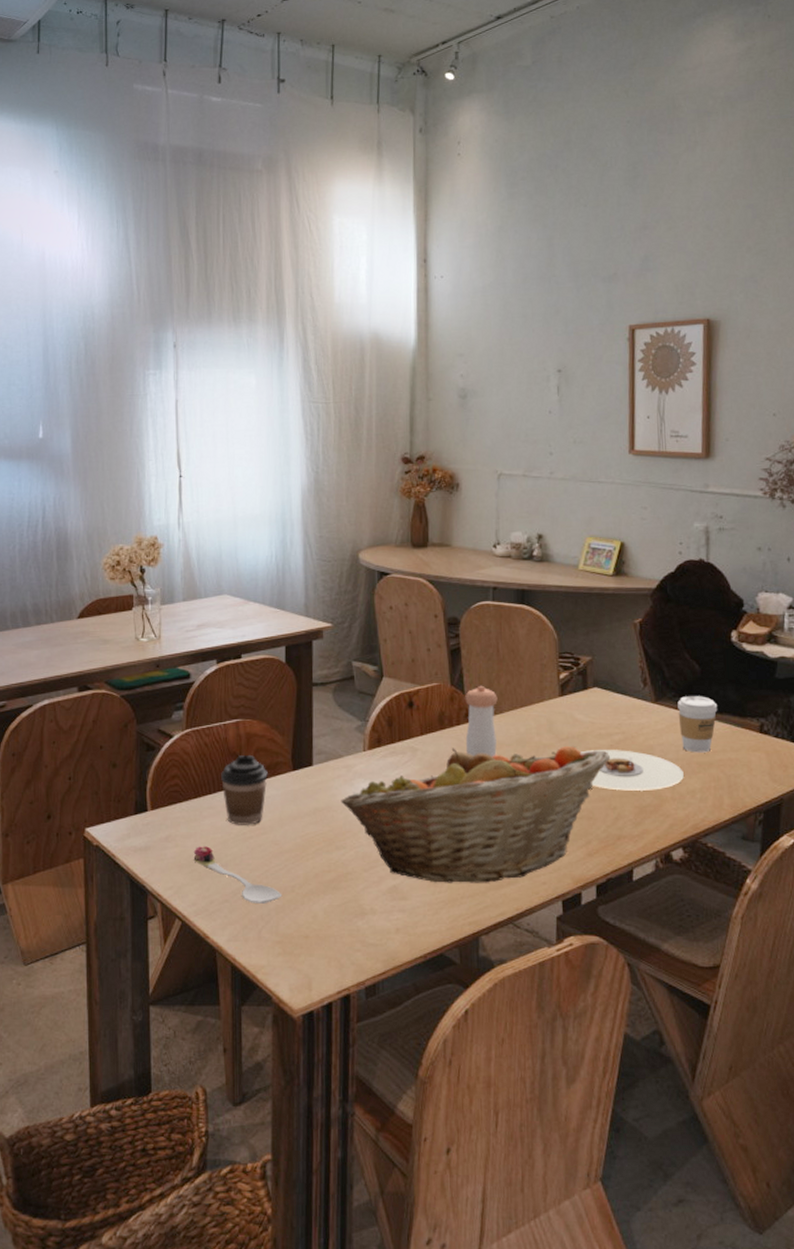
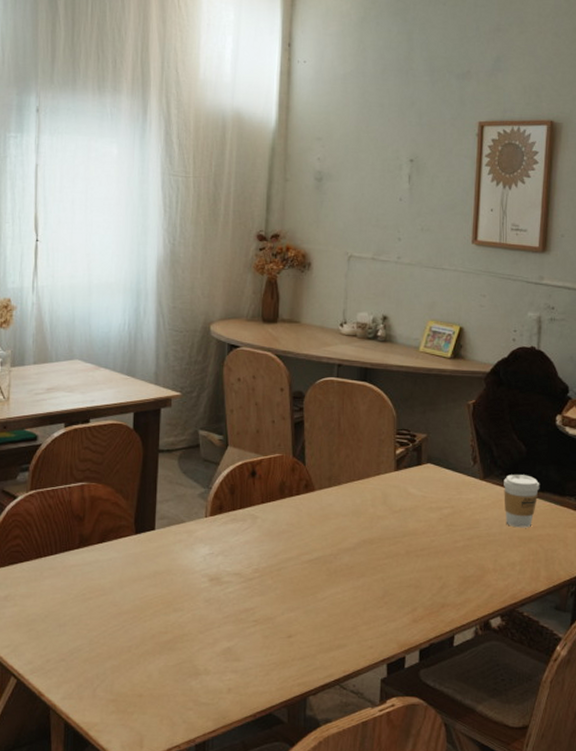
spoon: present [193,846,283,903] -> none [32,606,119,663]
coffee cup: present [221,754,268,825] -> none [63,517,110,586]
fruit basket: present [341,745,611,883] -> none [181,517,440,646]
pepper shaker: present [465,685,498,757] -> none [303,457,337,526]
plate: present [580,750,684,791] -> none [412,522,505,562]

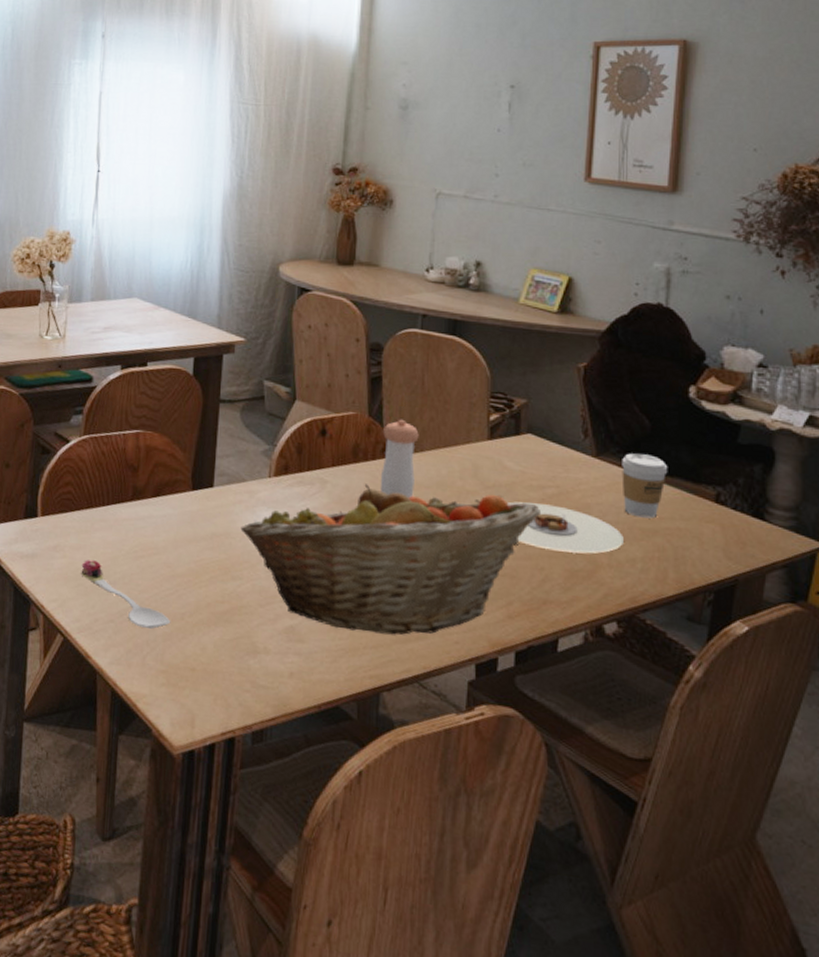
spoon: none [32,606,119,663] -> present [81,560,171,629]
fruit basket: none [181,517,440,646] -> present [240,484,542,635]
pepper shaker: none [303,457,337,526] -> present [379,419,419,498]
plate: none [412,522,505,562] -> present [507,501,624,554]

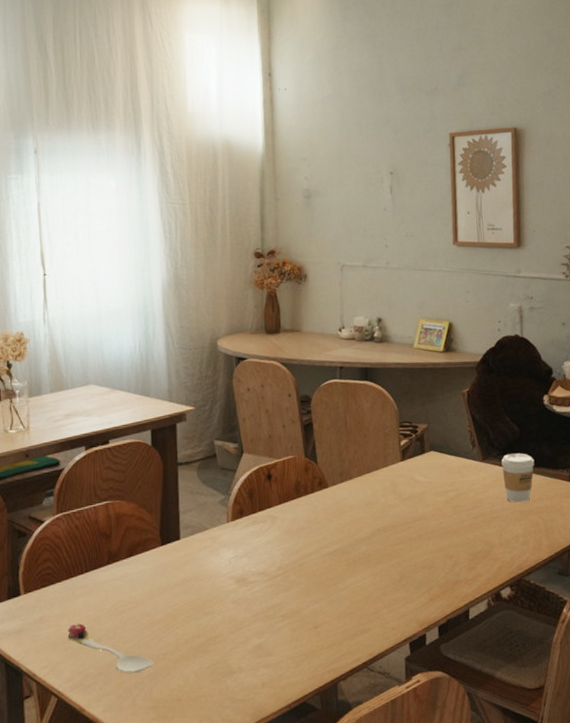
fruit basket: present [240,484,542,635] -> none [207,504,447,637]
pepper shaker: present [379,419,419,498] -> none [318,455,348,520]
plate: present [507,501,624,554] -> none [421,504,509,541]

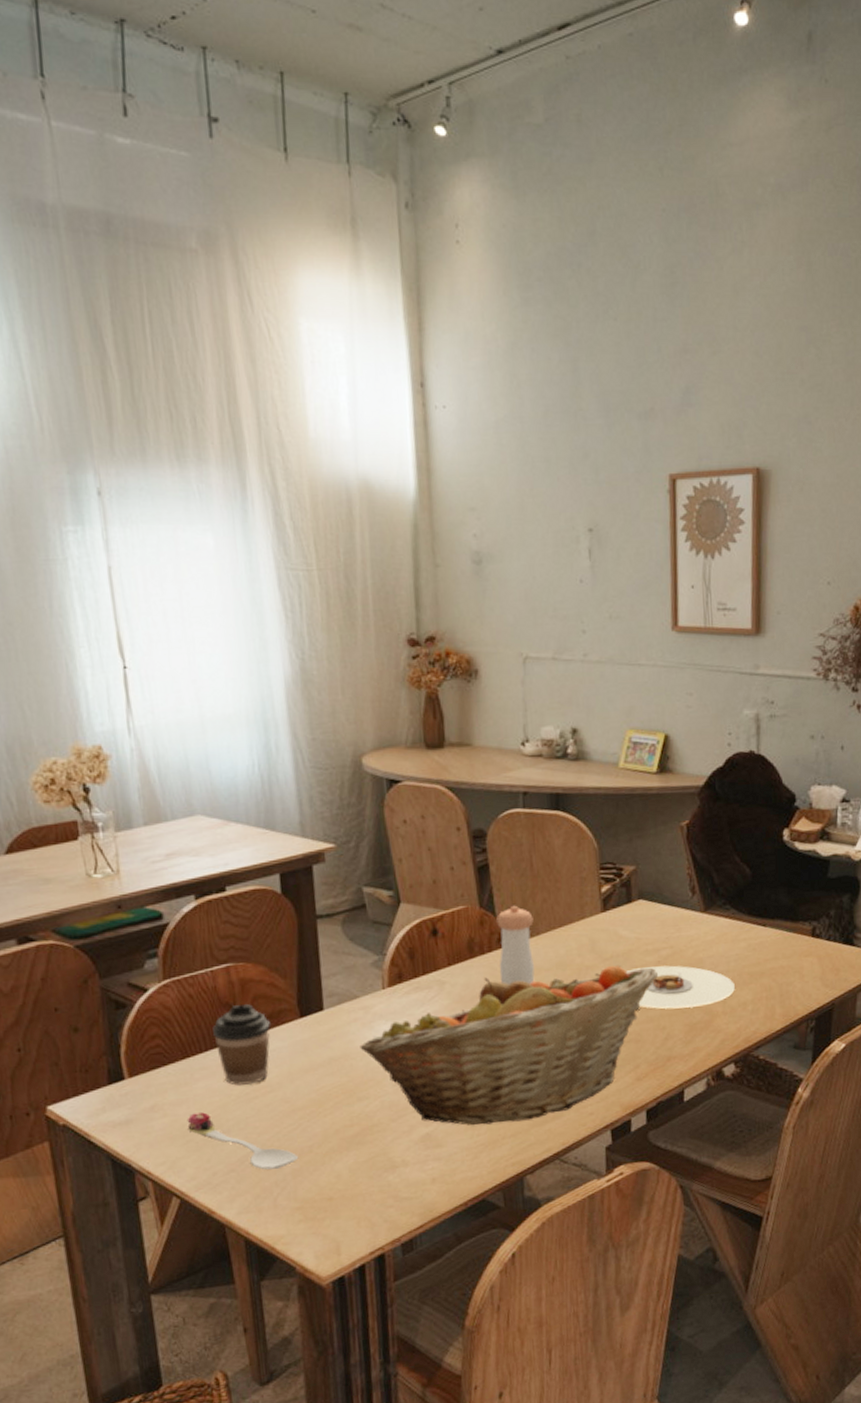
coffee cup: none [92,534,138,601] -> present [213,1003,271,1085]
fruit basket: none [207,504,447,637] -> present [359,965,659,1125]
pepper shaker: none [318,455,348,520] -> present [496,905,535,986]
plate: none [421,504,509,541] -> present [626,965,735,1009]
coffee cup: present [501,453,535,503] -> none [728,902,770,963]

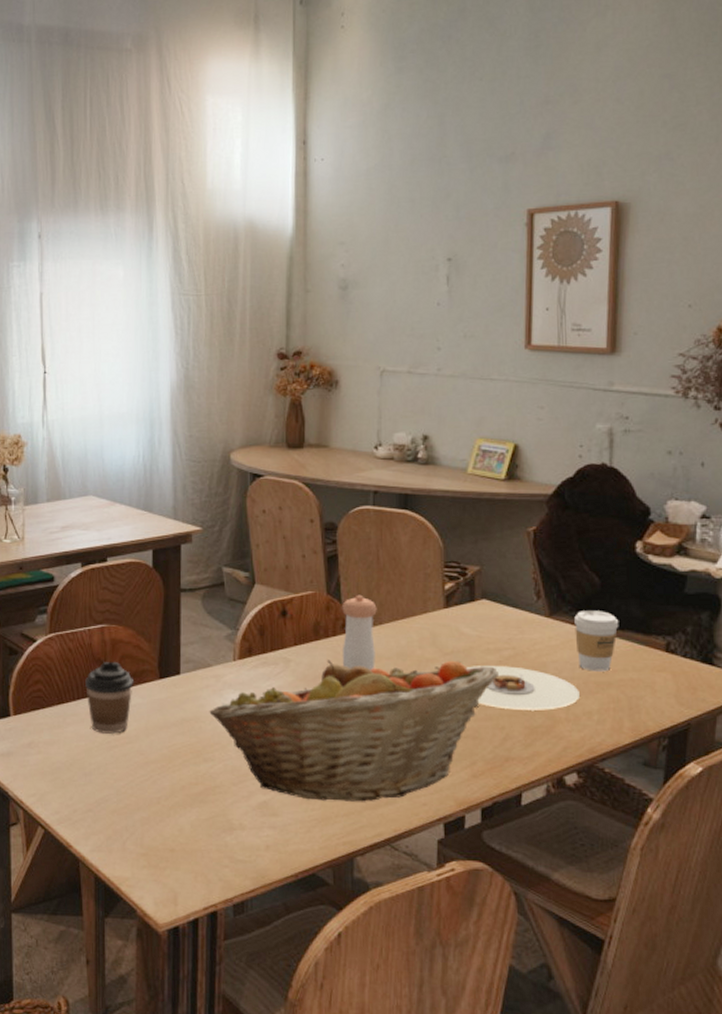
spoon: present [186,1112,299,1170] -> none [56,754,148,815]
coffee cup: none [728,902,770,963] -> present [574,611,619,672]

